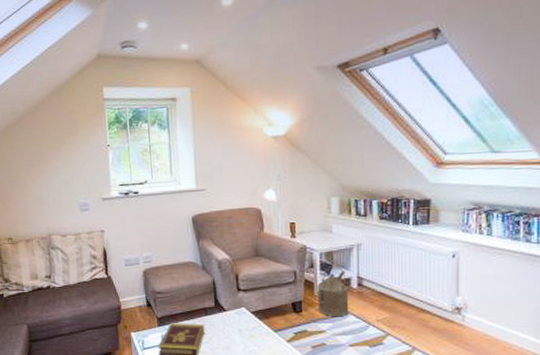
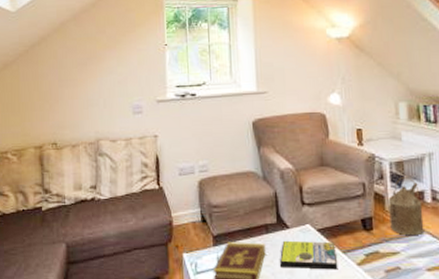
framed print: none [218,321,270,346] -> present [280,240,338,270]

